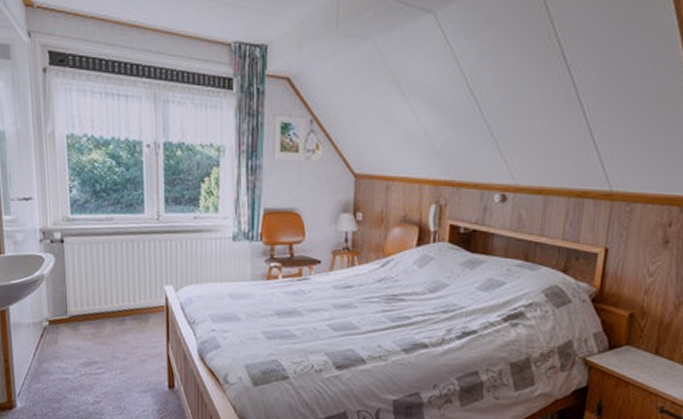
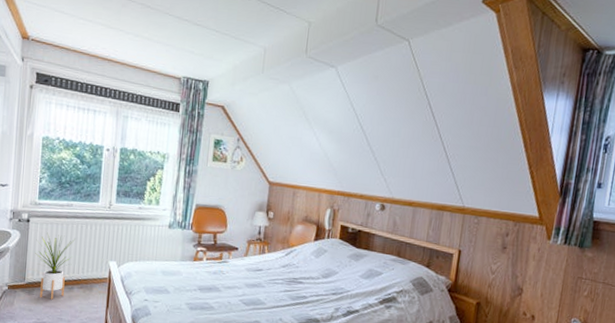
house plant: none [75,254,120,335] -> present [35,232,75,300]

